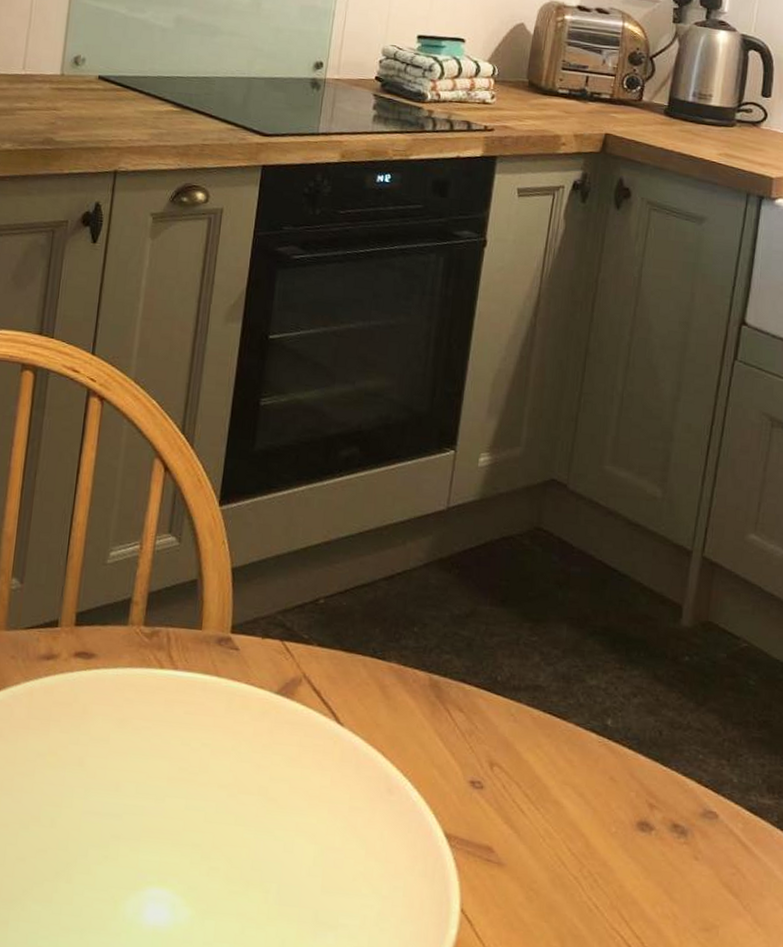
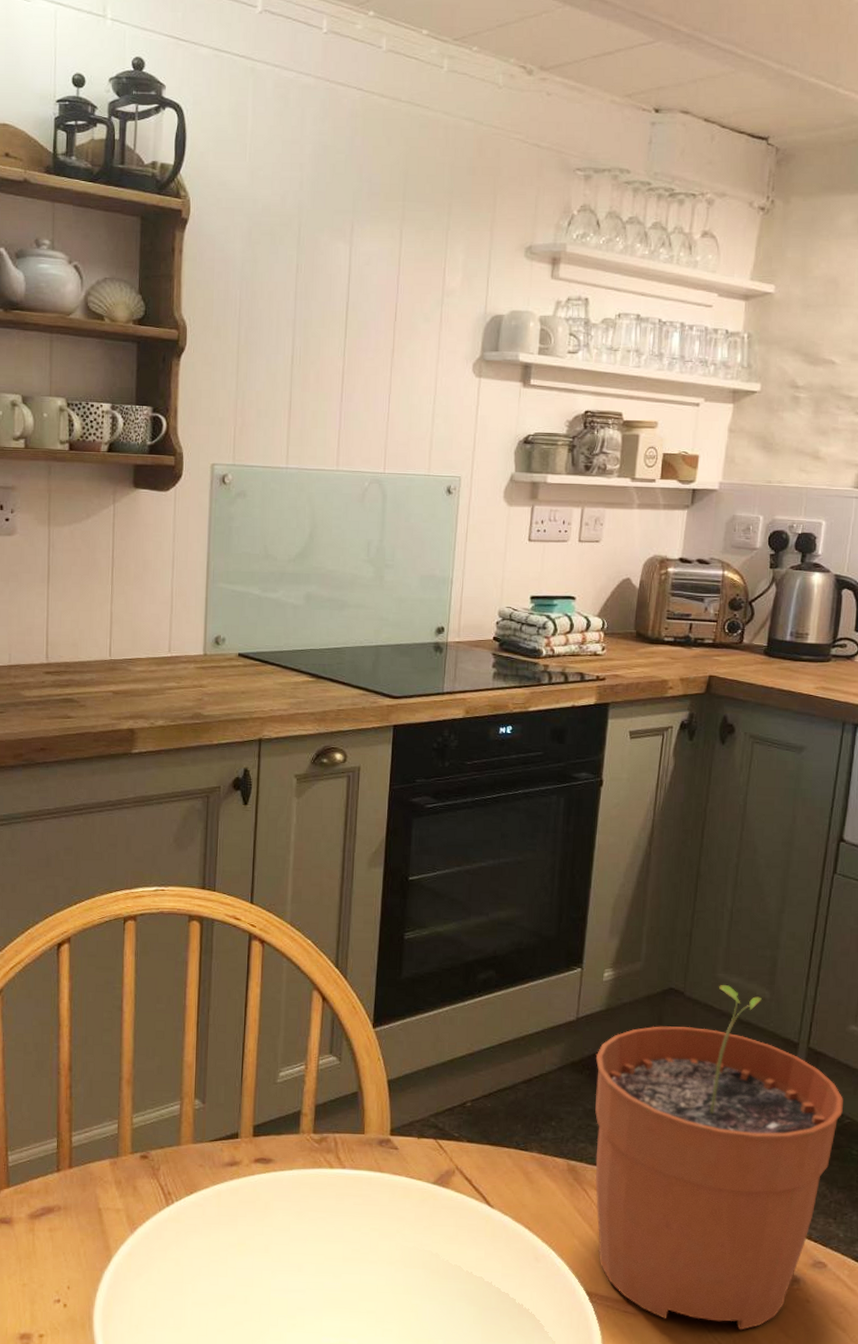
plant pot: none [460,479,740,890] -> present [595,985,843,1331]

